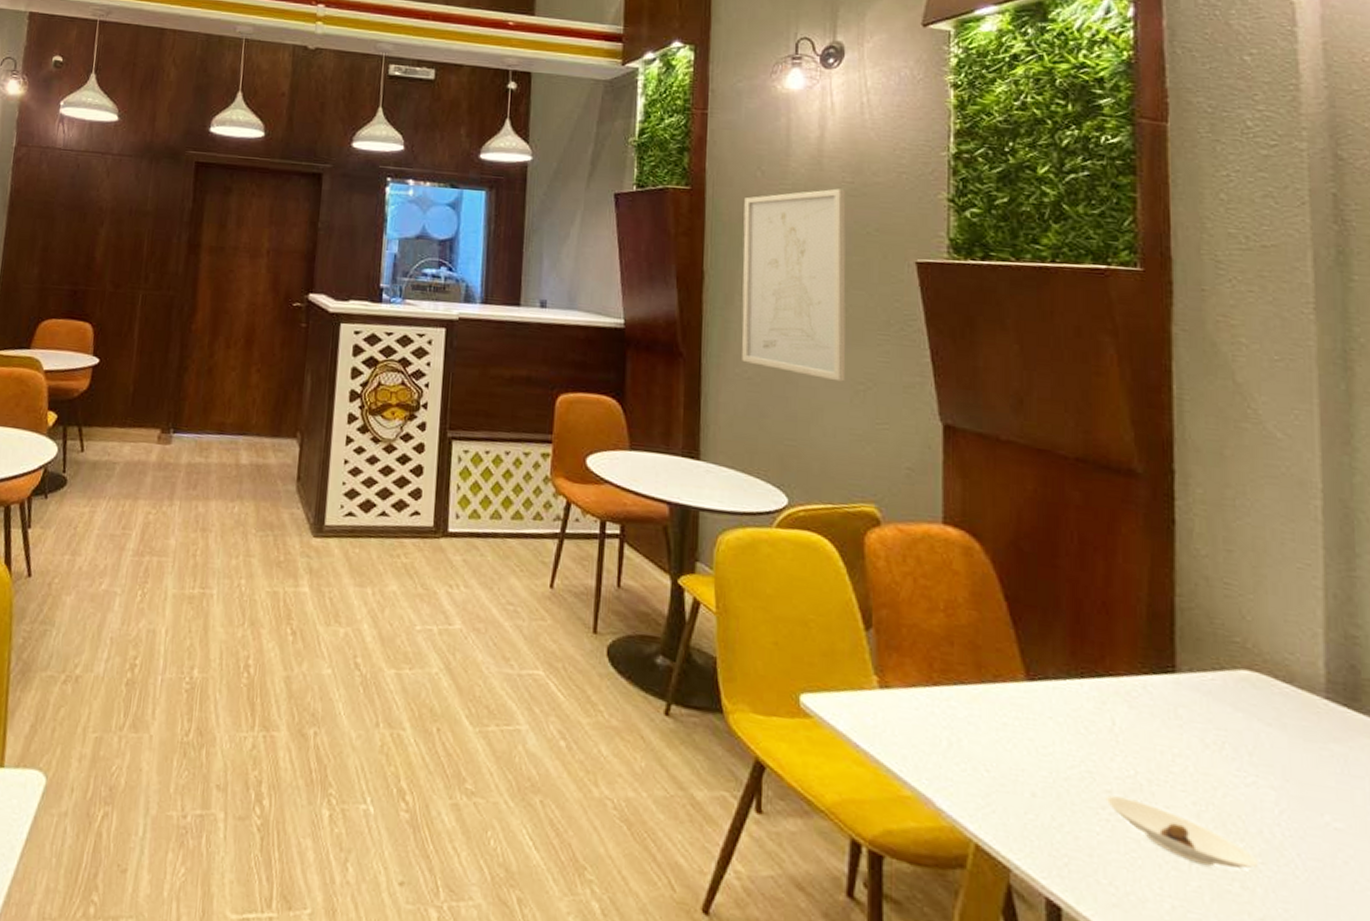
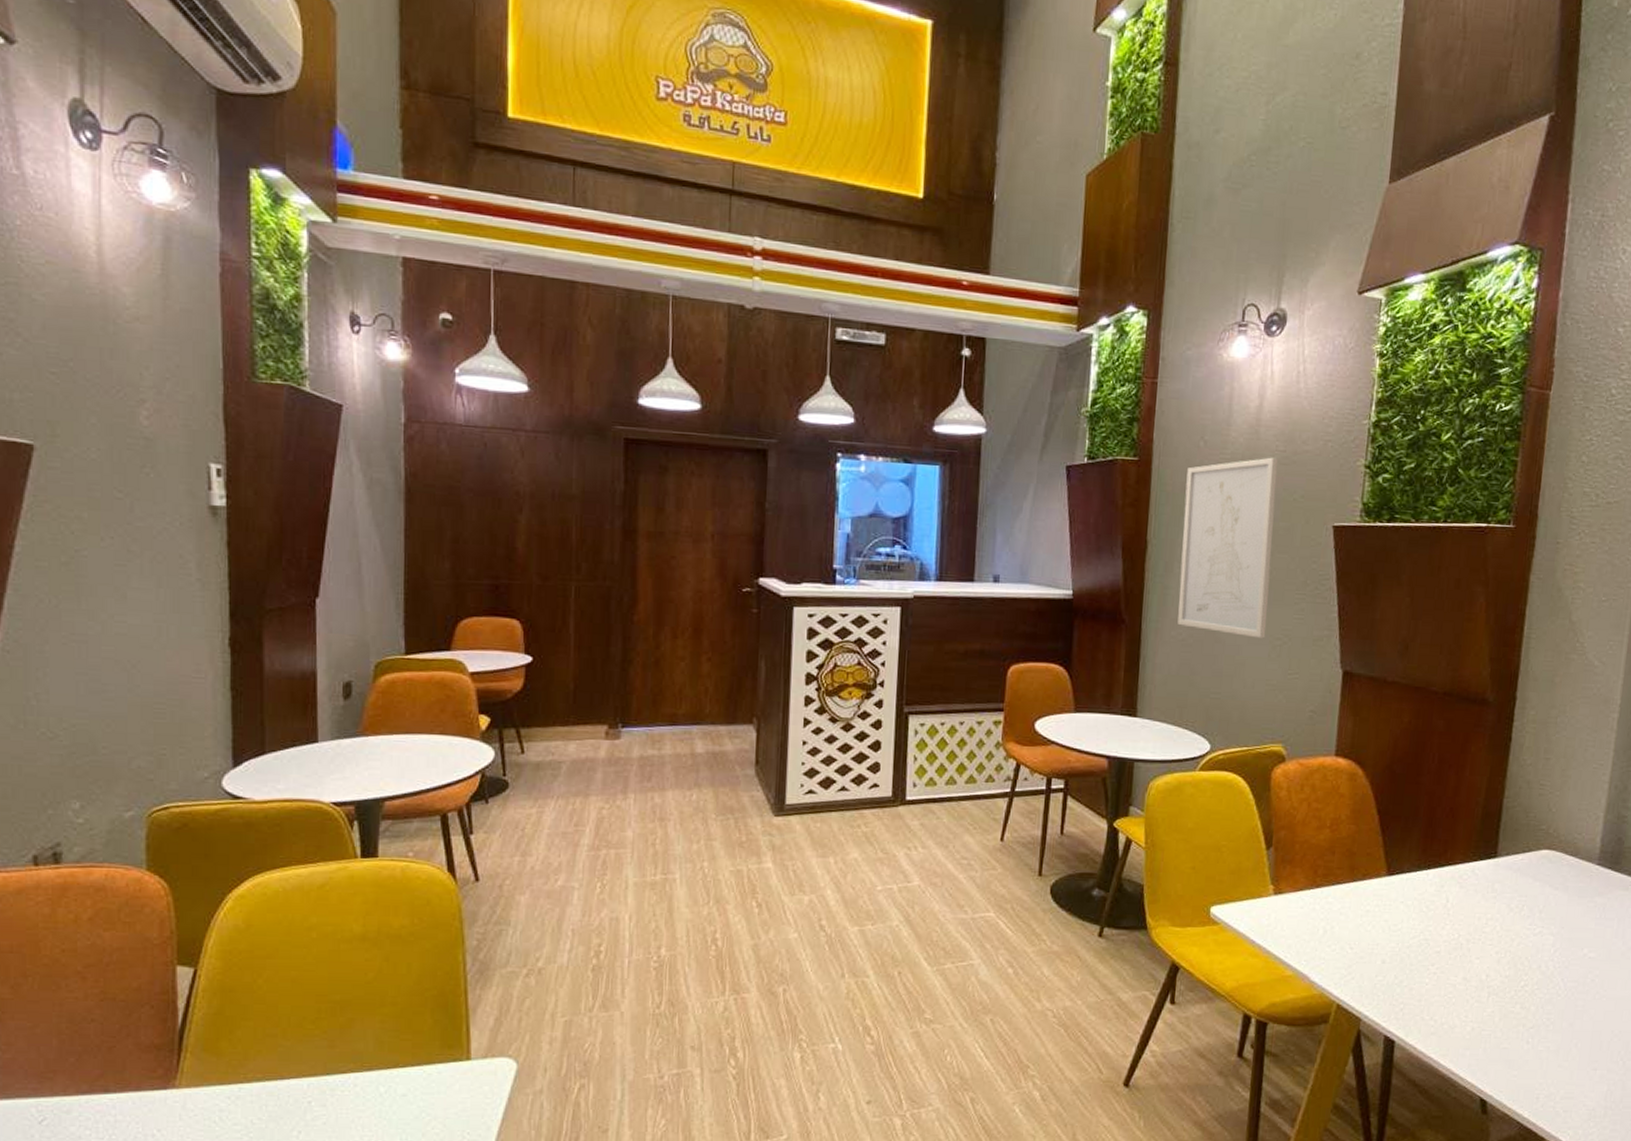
saucer: present [1105,795,1258,869] -> none [1435,955,1535,996]

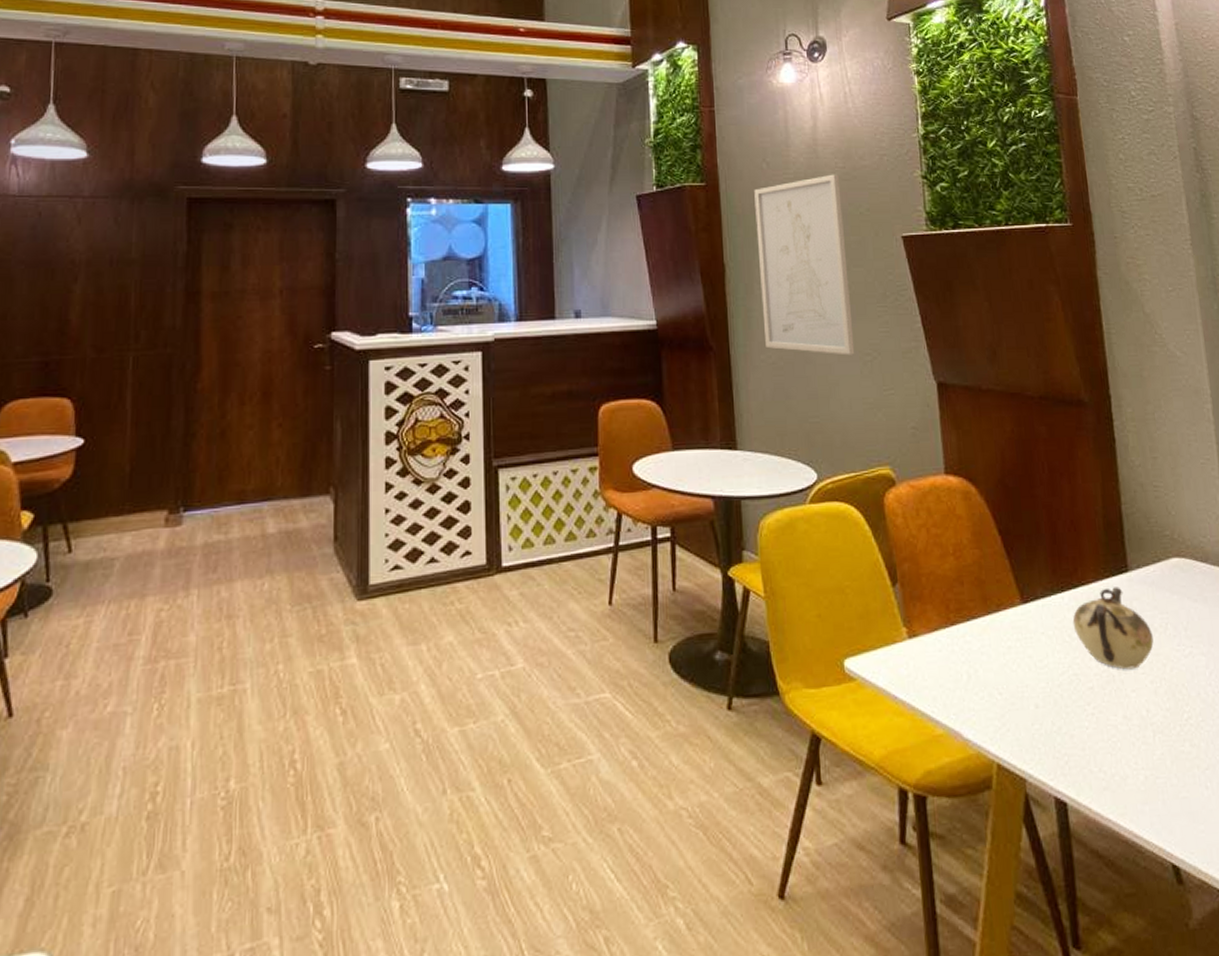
teapot: none [1432,869,1508,940] -> present [1072,587,1154,670]

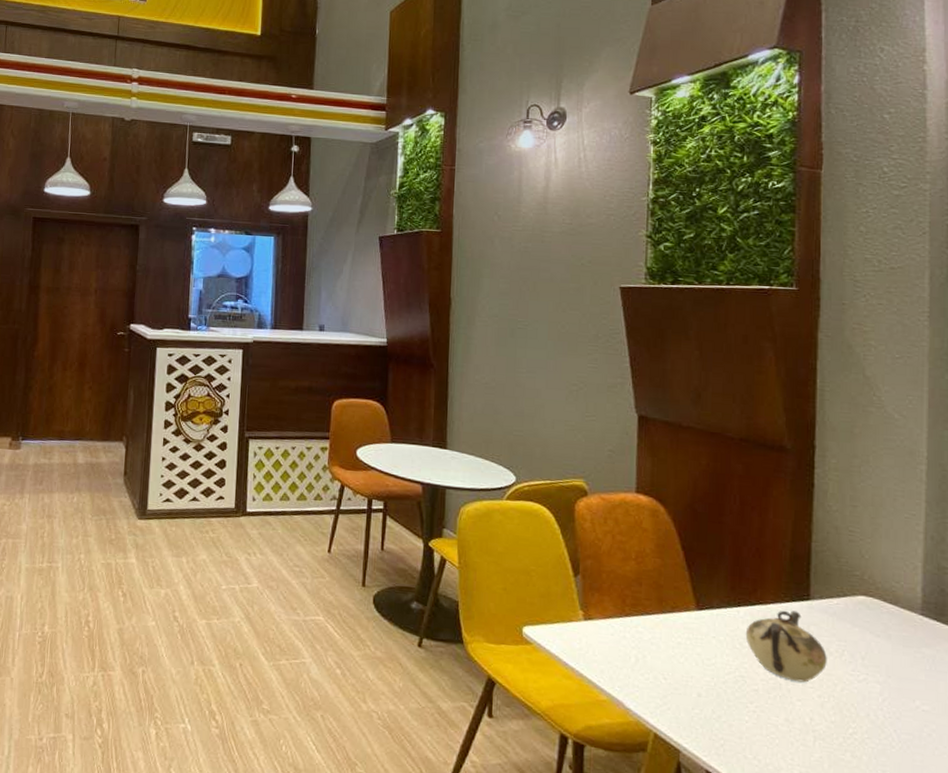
wall art: present [754,174,855,356] -> none [480,229,566,384]

